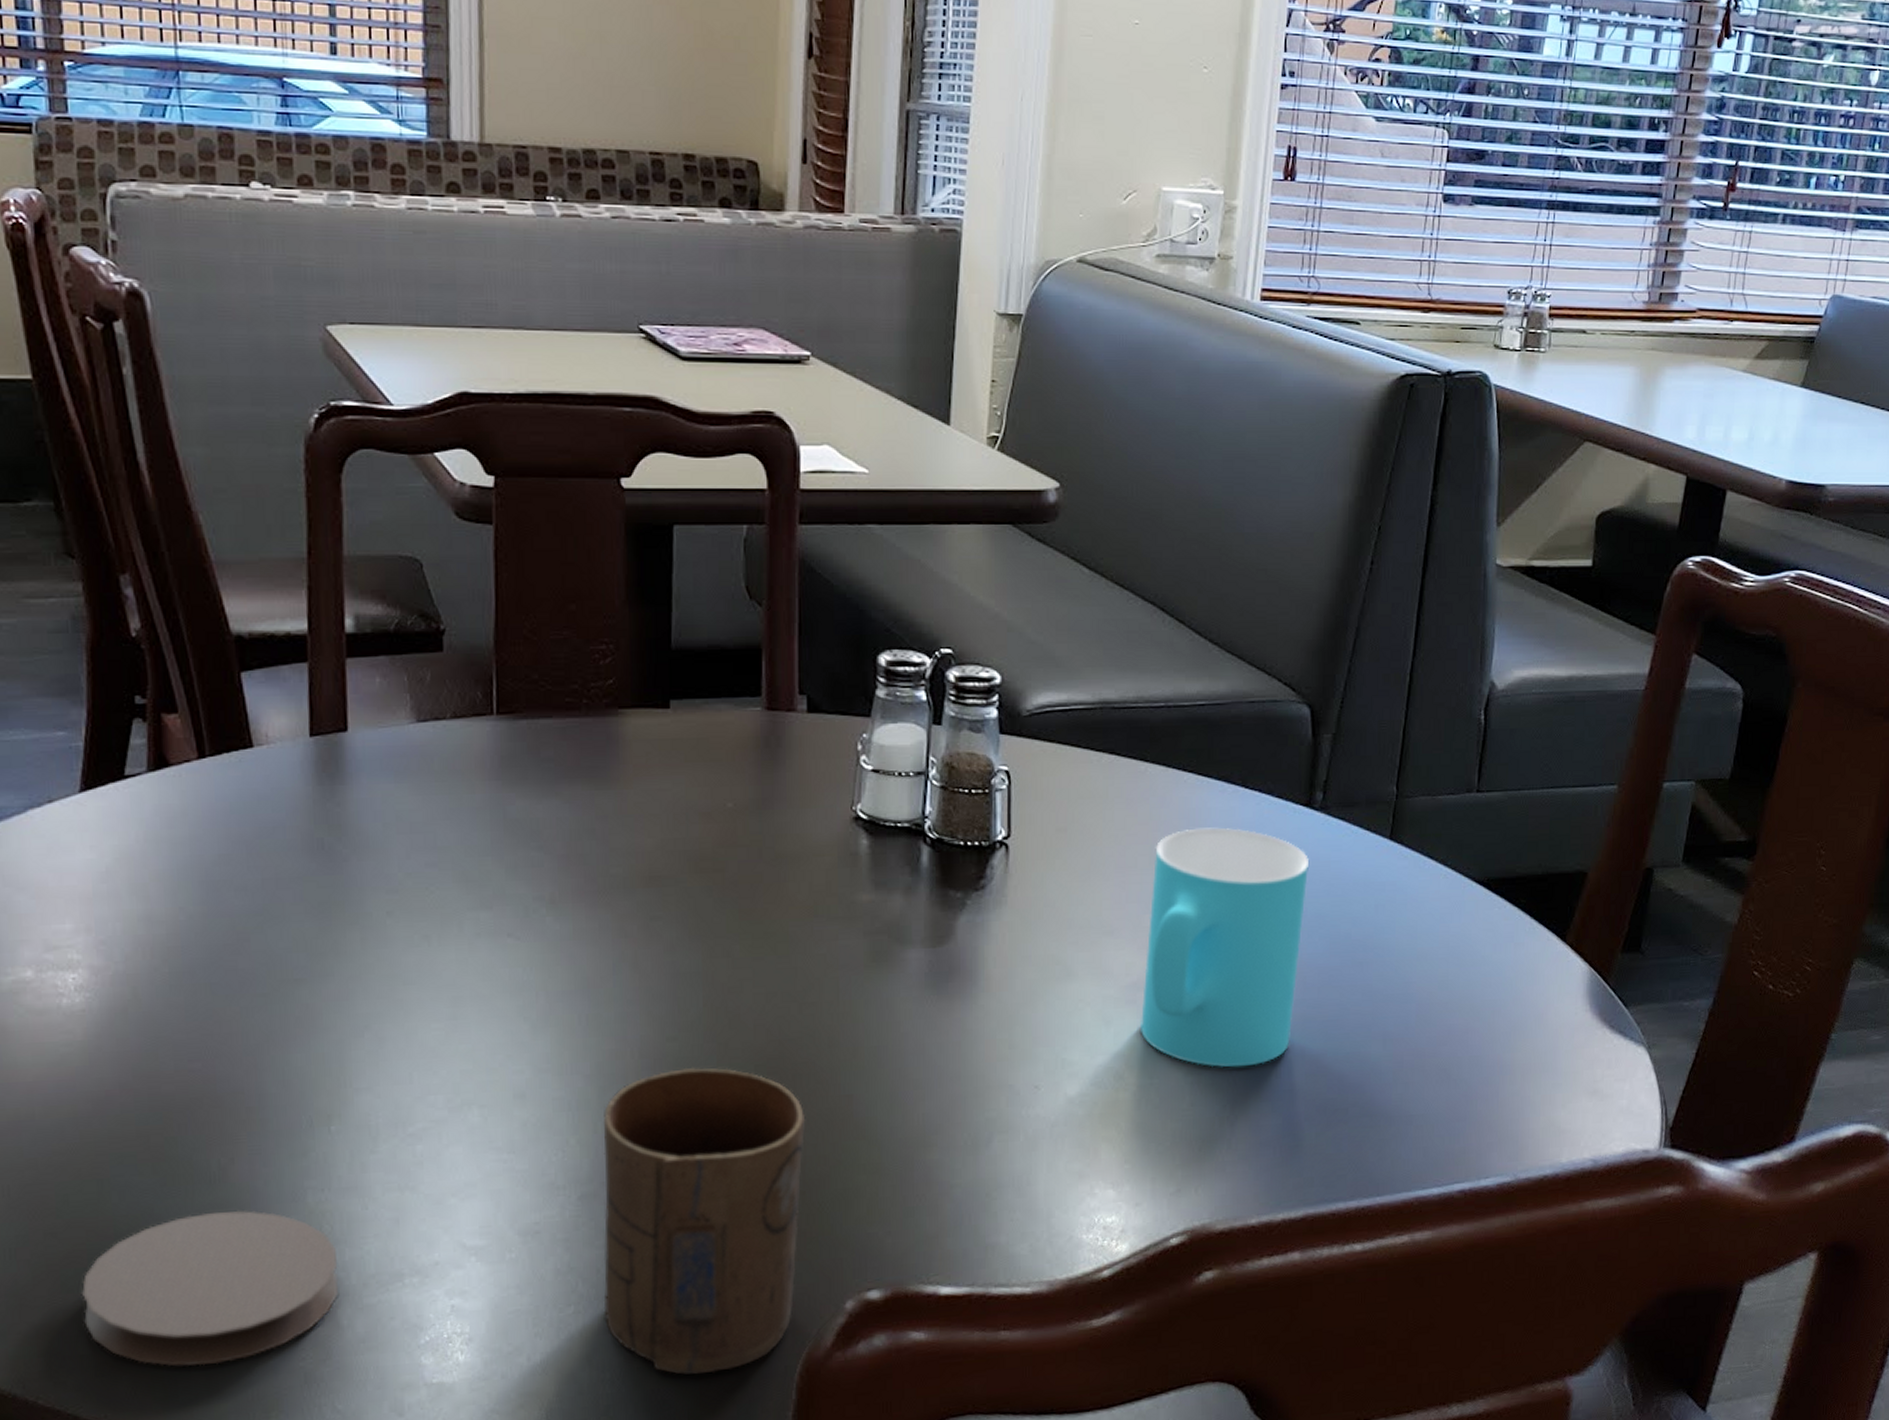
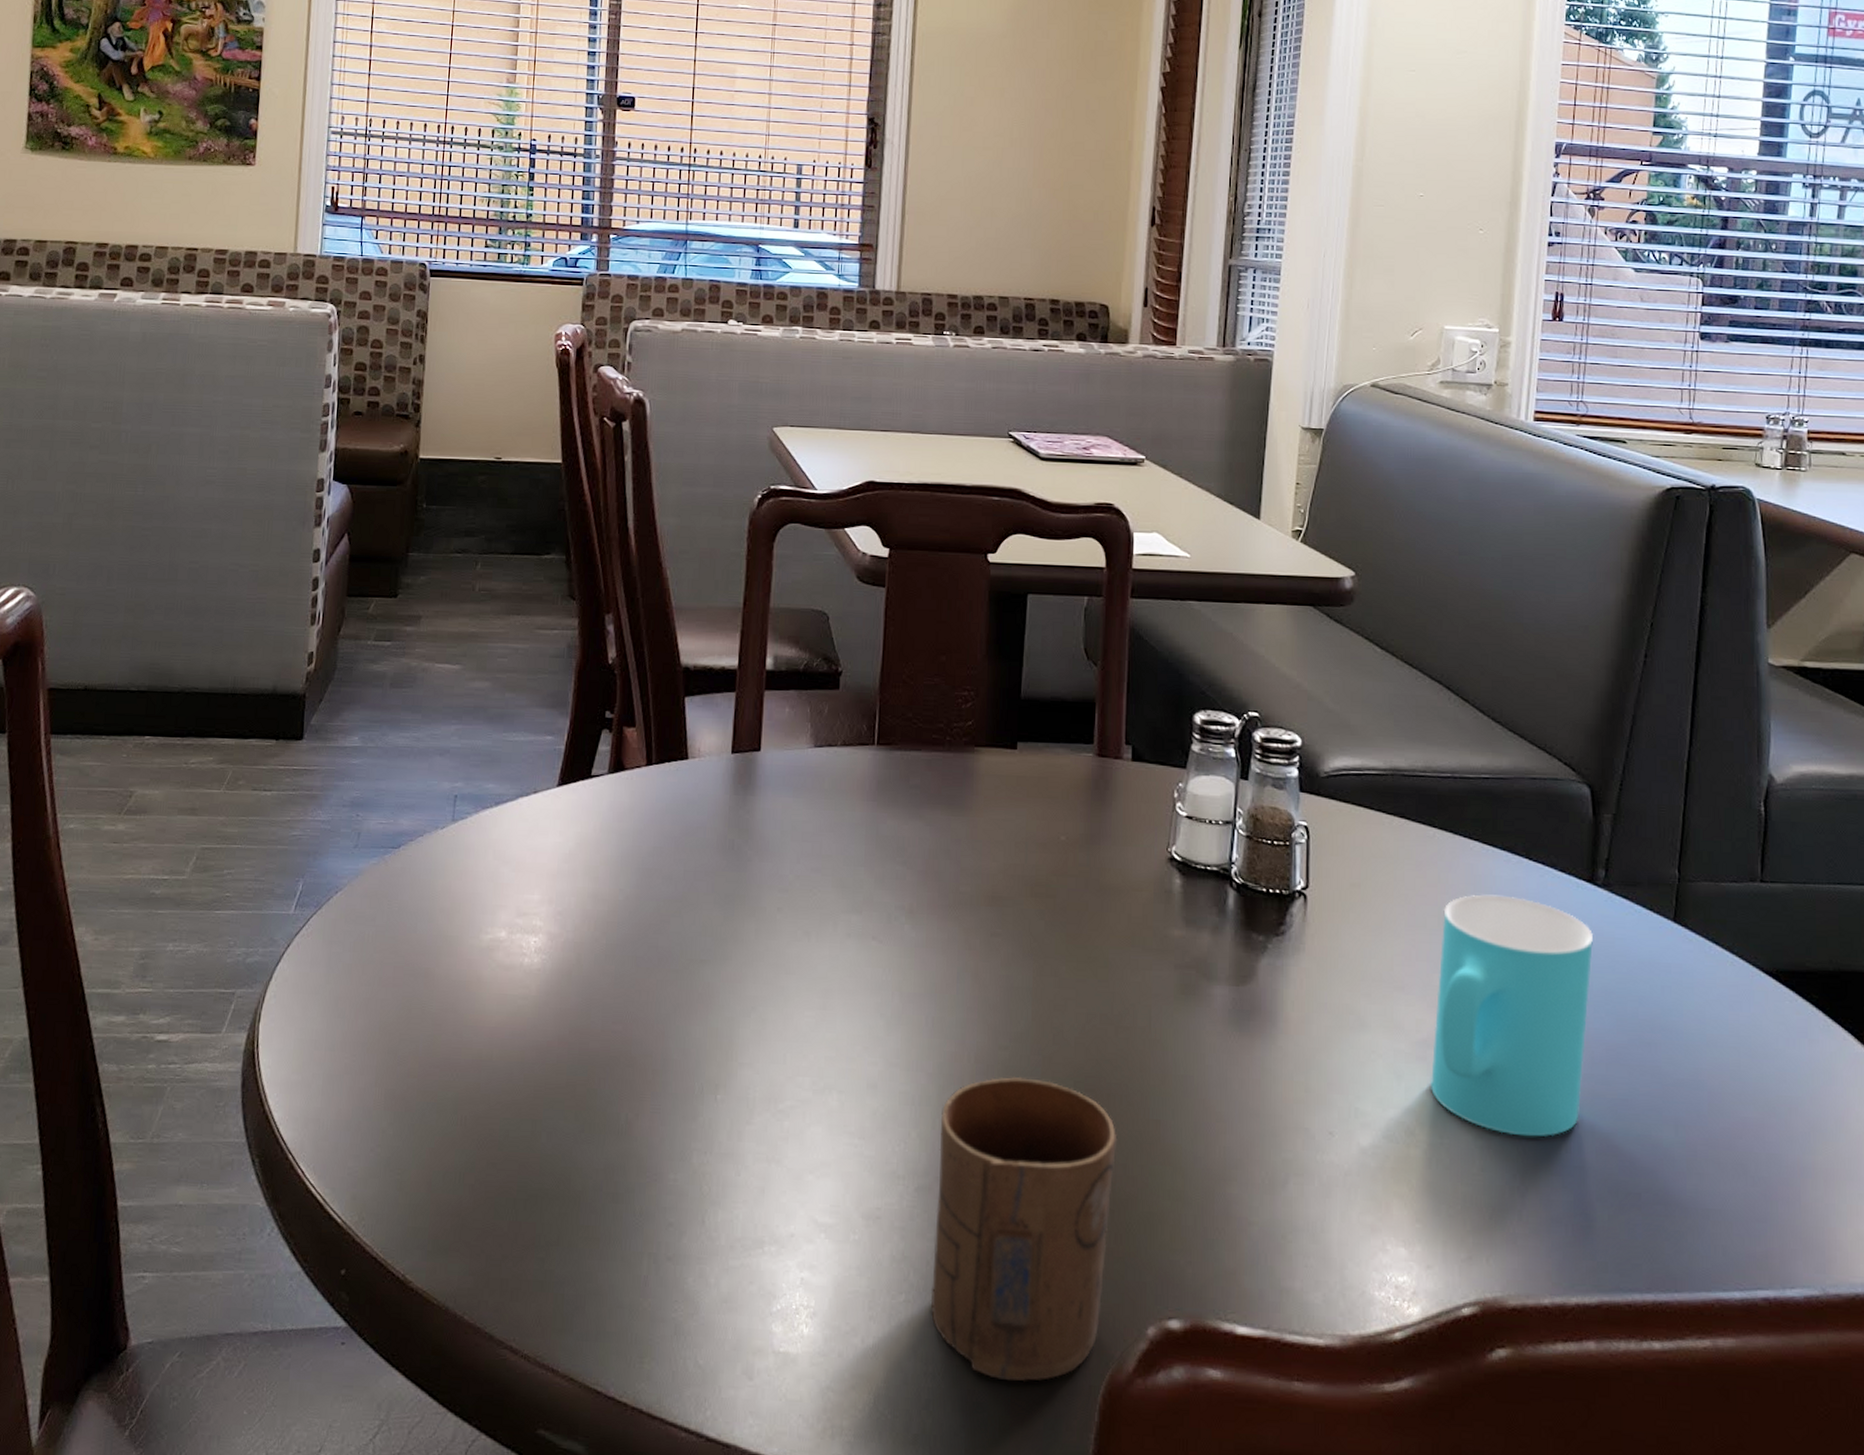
coaster: present [81,1210,339,1367] -> none [508,1161,711,1305]

